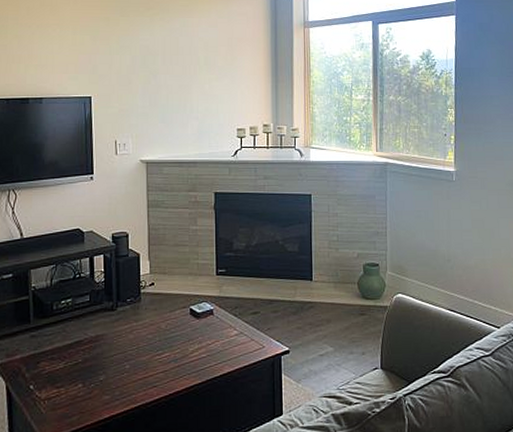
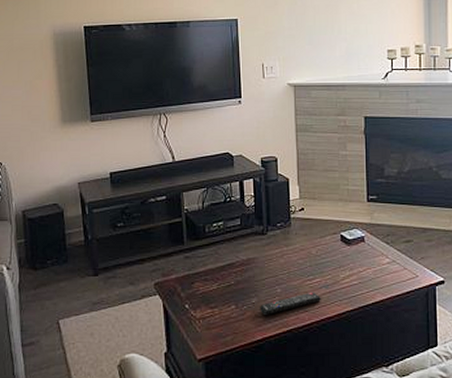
remote control: none [108,366,170,393] -> present [260,292,321,316]

